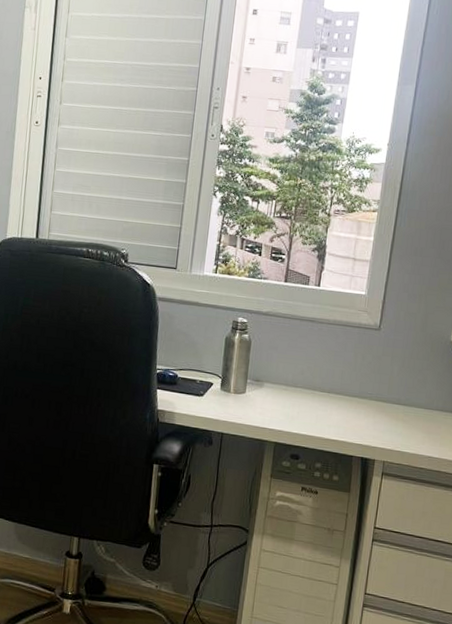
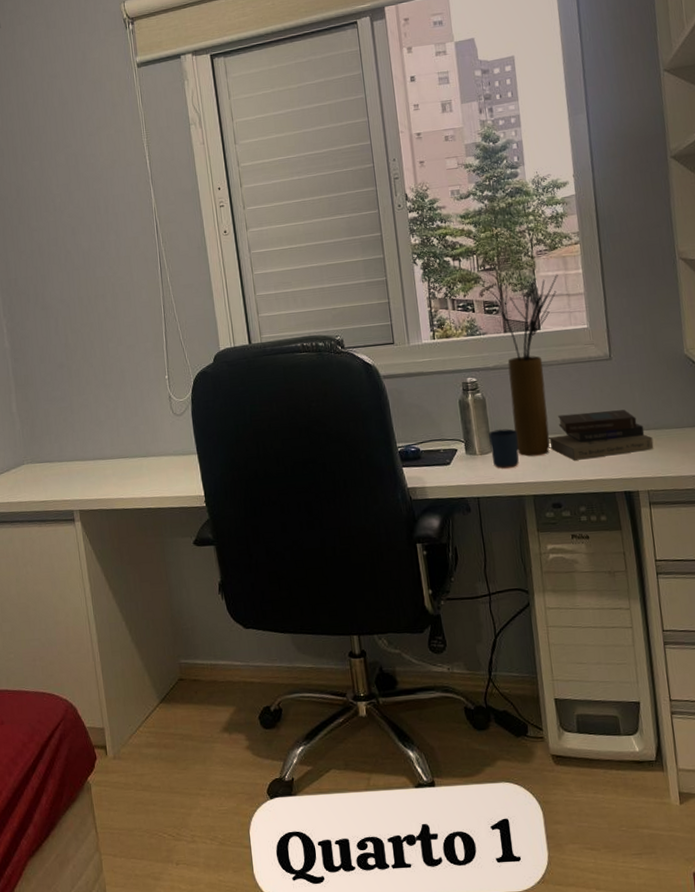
mug: none [244,373,275,412] -> present [489,429,519,469]
vase: none [270,225,350,406] -> present [494,270,558,456]
books: none [300,372,401,424] -> present [549,410,654,461]

